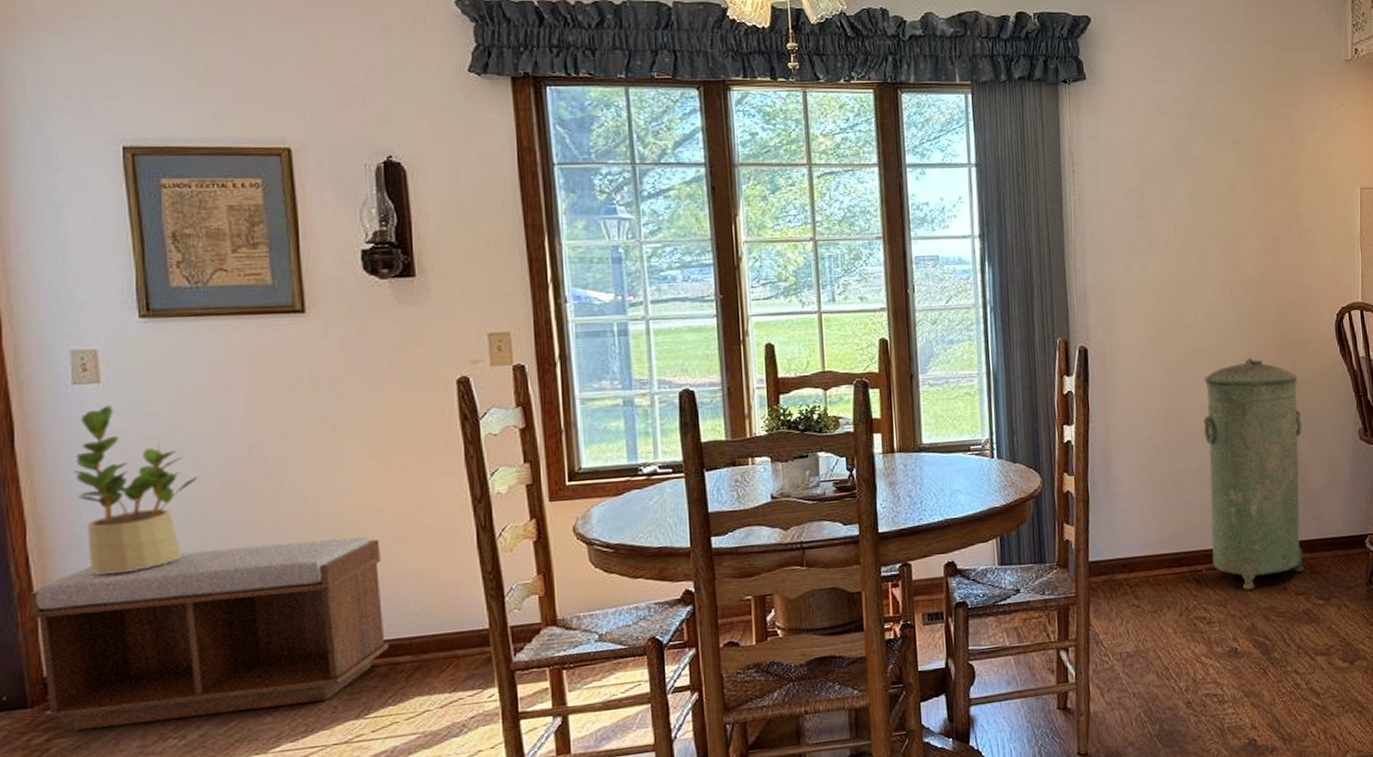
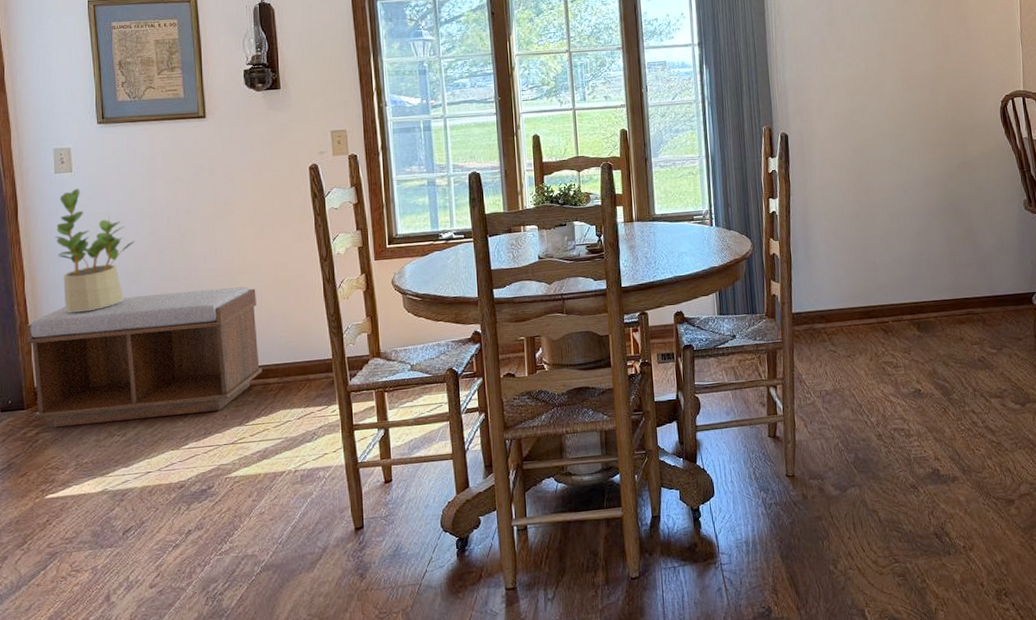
trash can: present [1203,358,1304,590] -> none [886,140,978,340]

